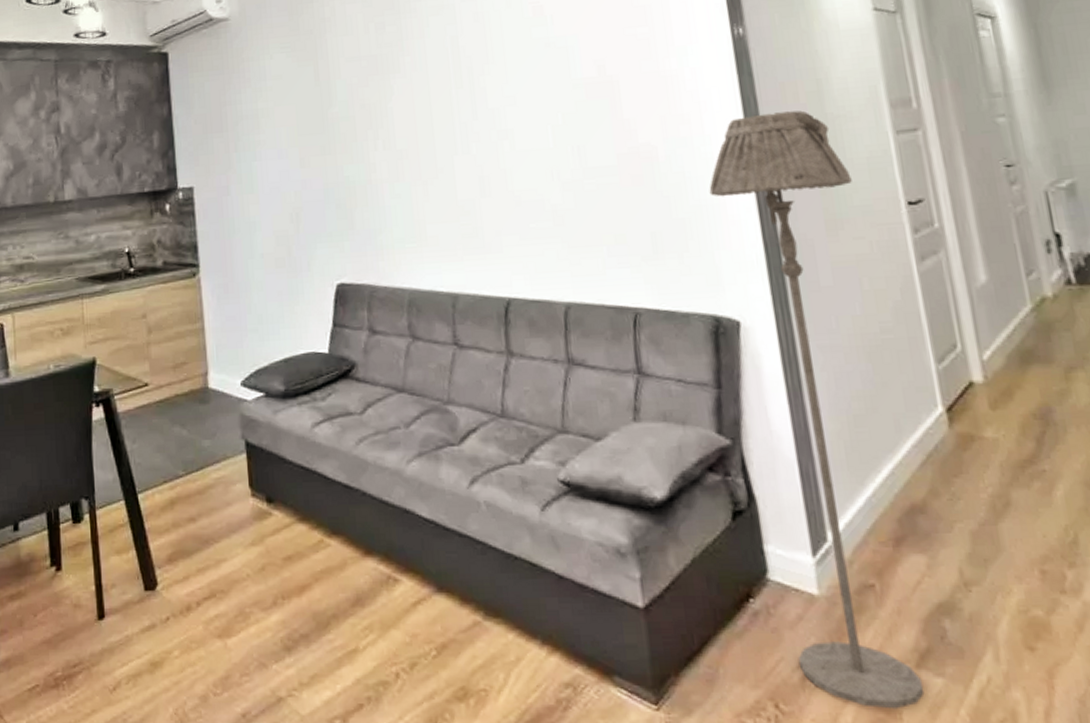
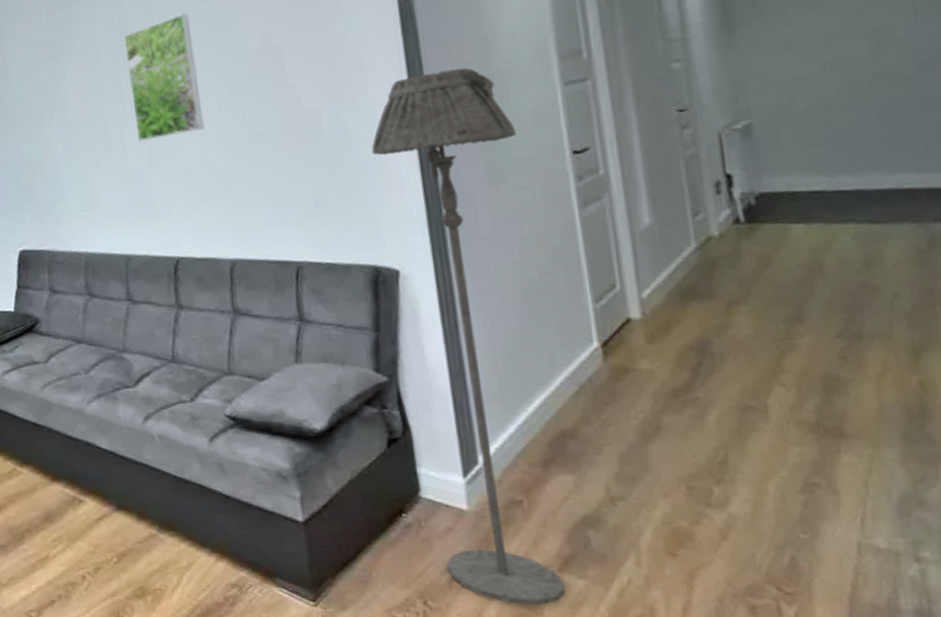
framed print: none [455,37,538,168] -> present [123,13,205,141]

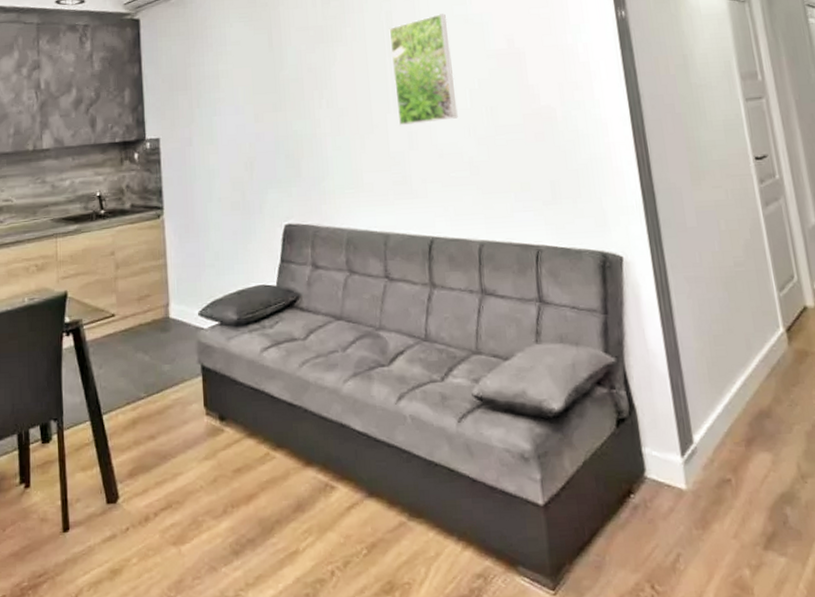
floor lamp: present [371,68,566,606] -> none [598,80,771,586]

